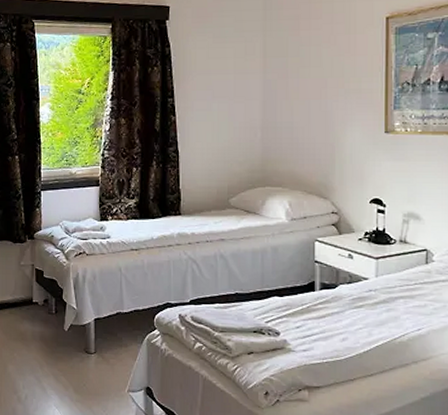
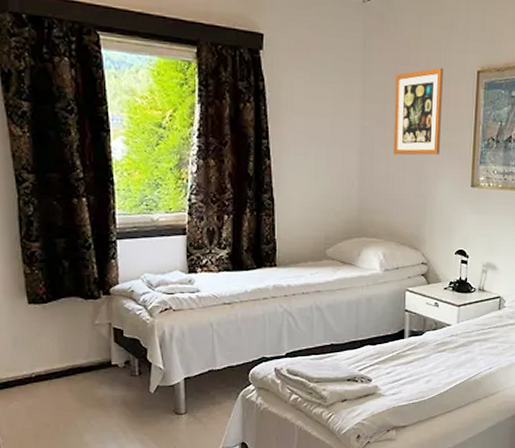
wall art: none [296,19,348,105] -> present [393,68,443,156]

